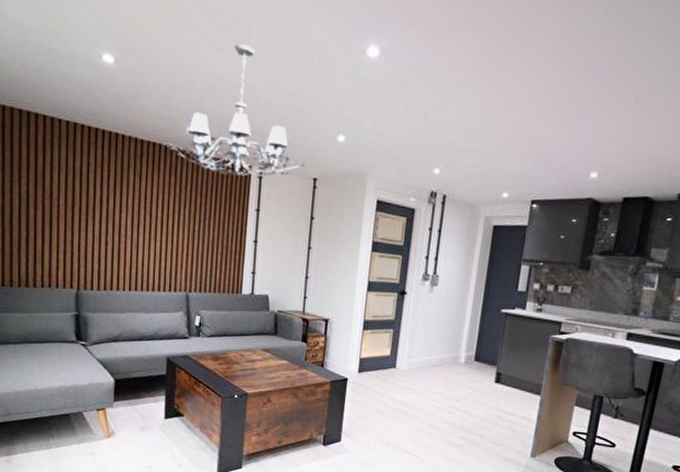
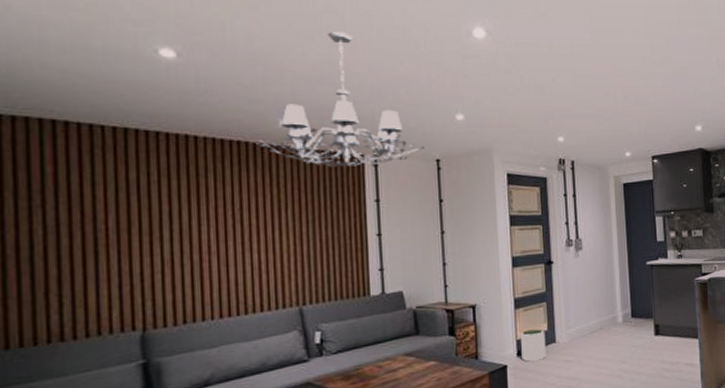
plant pot: none [362,351,387,382] -> present [521,329,547,362]

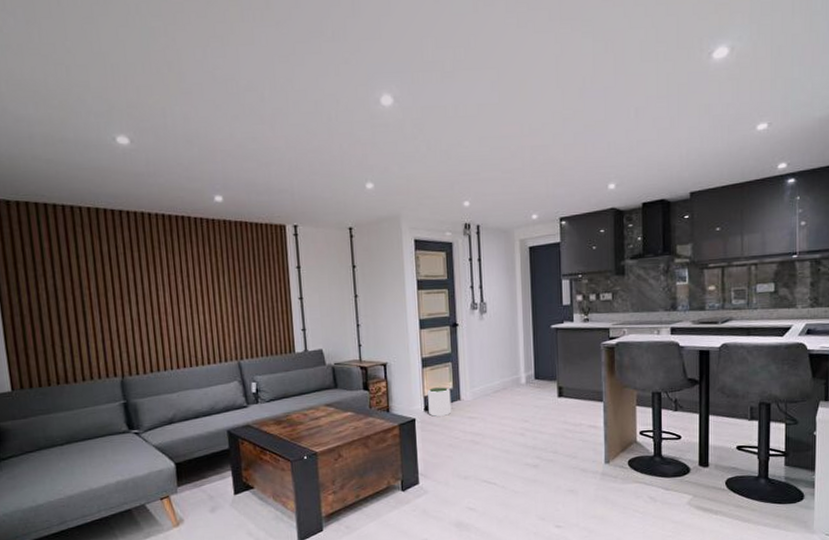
chandelier: present [256,32,424,167] -> none [196,109,338,237]

